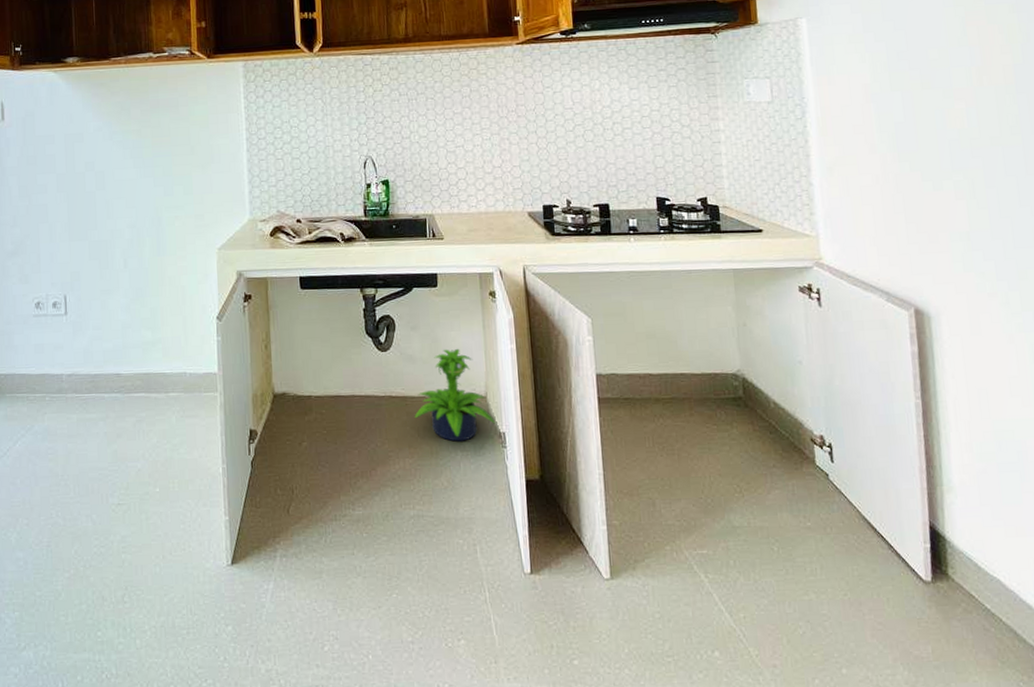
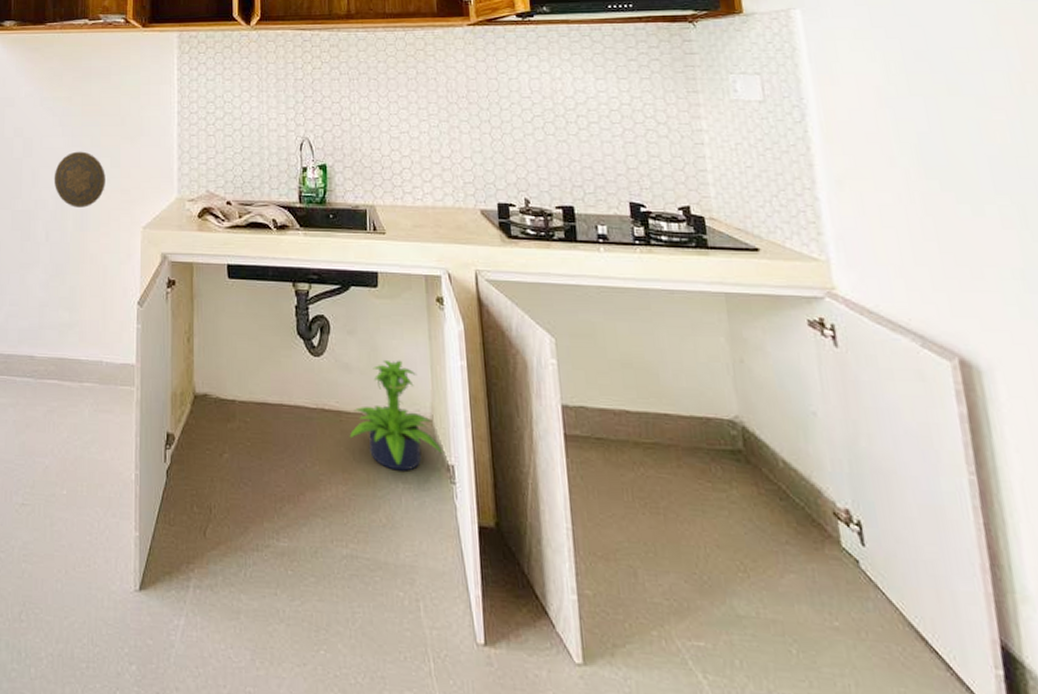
decorative plate: none [128,181,180,235] -> present [54,151,105,208]

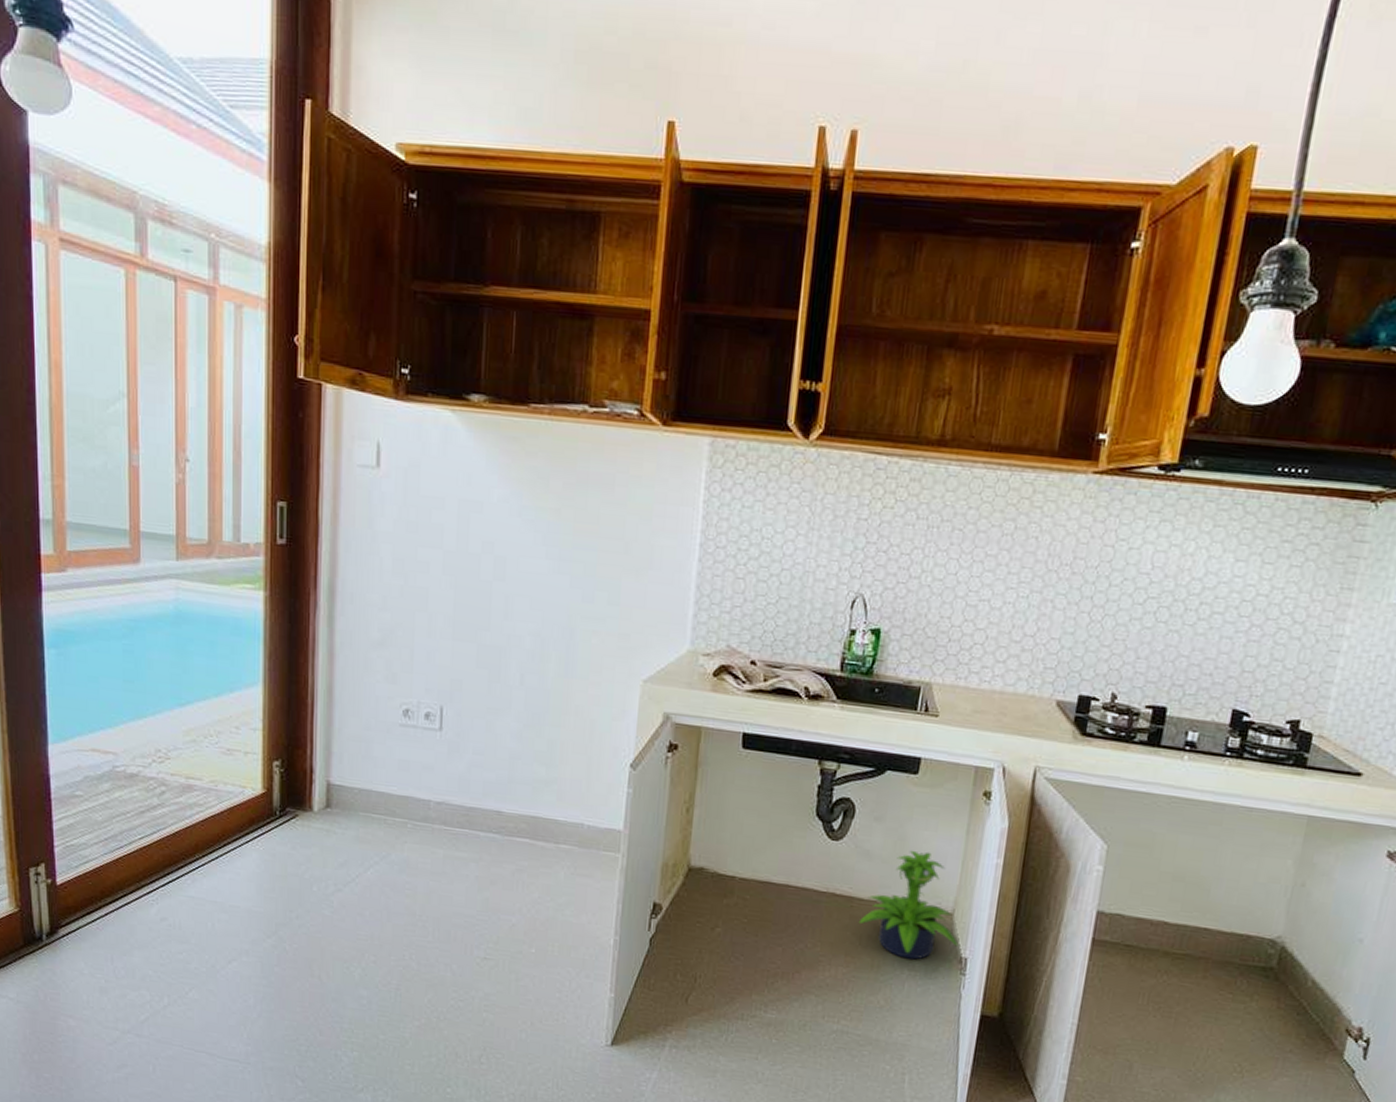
decorative plate: present [54,151,105,208] -> none [532,580,600,650]

